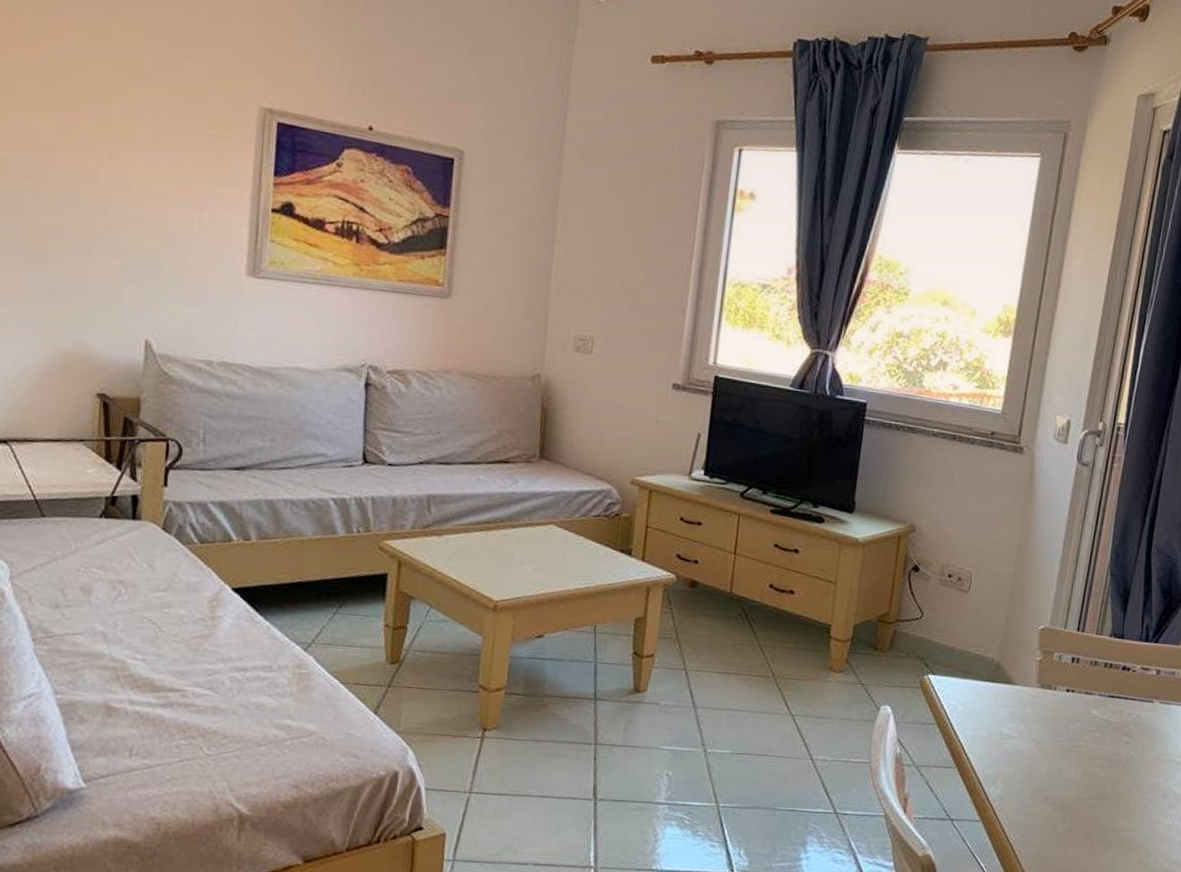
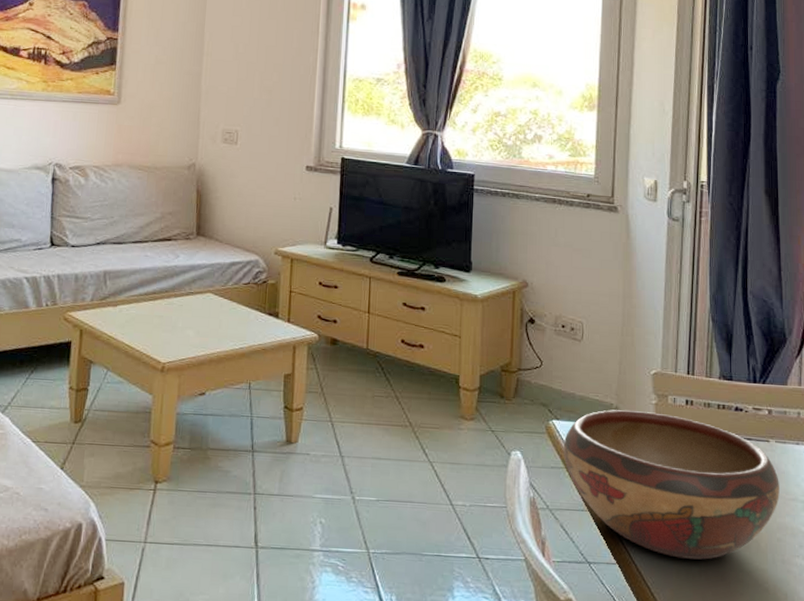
decorative bowl: none [936,665,1158,819] -> present [563,409,780,560]

